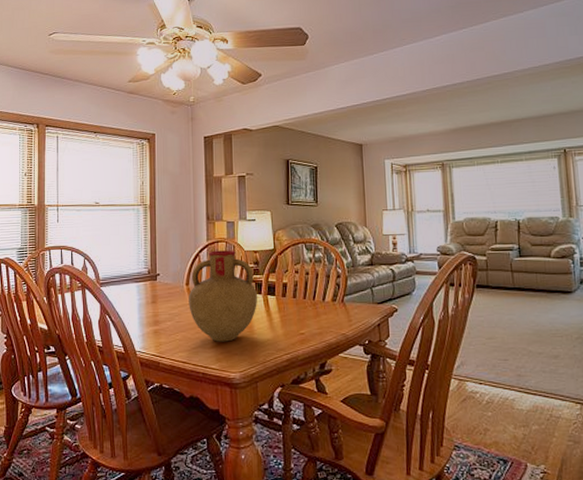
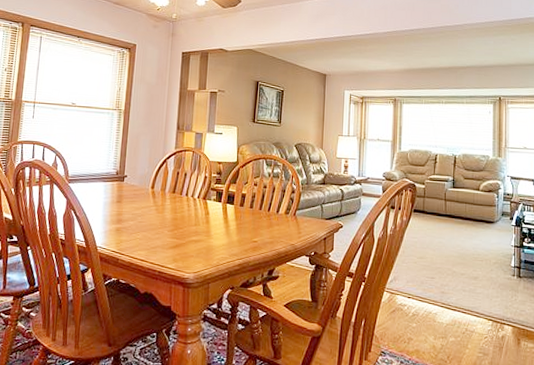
vase: present [188,250,258,342] -> none [152,158,218,244]

